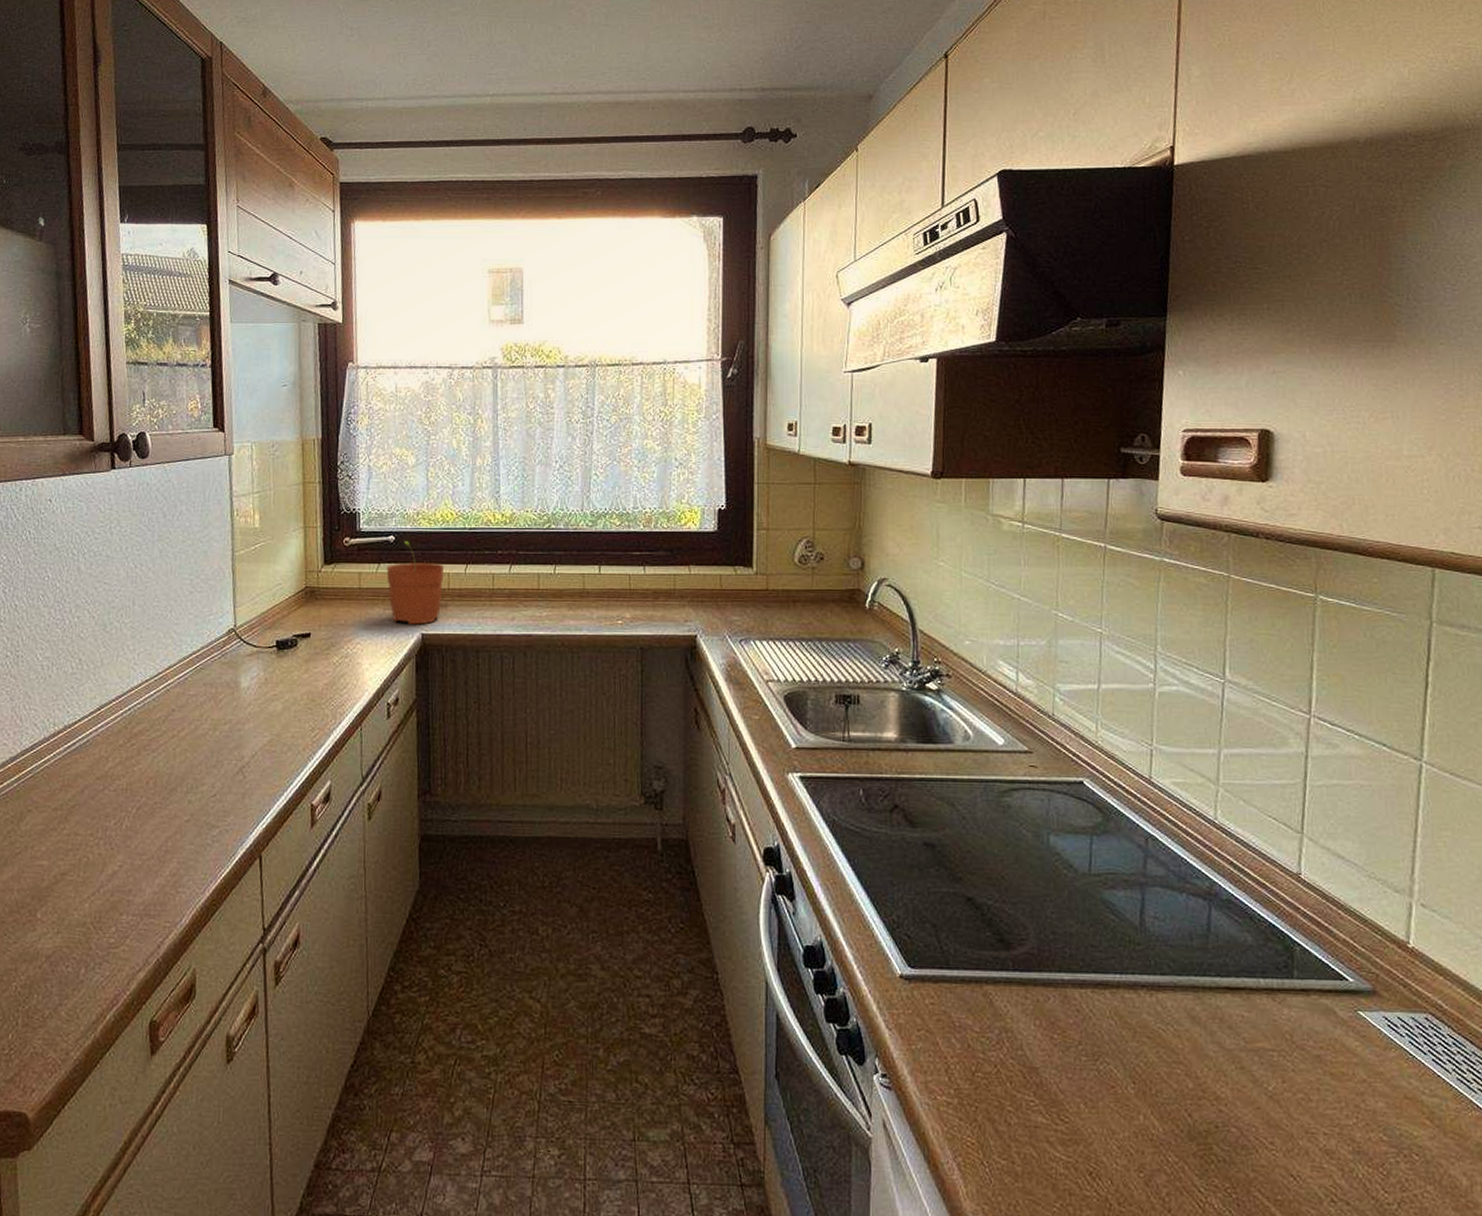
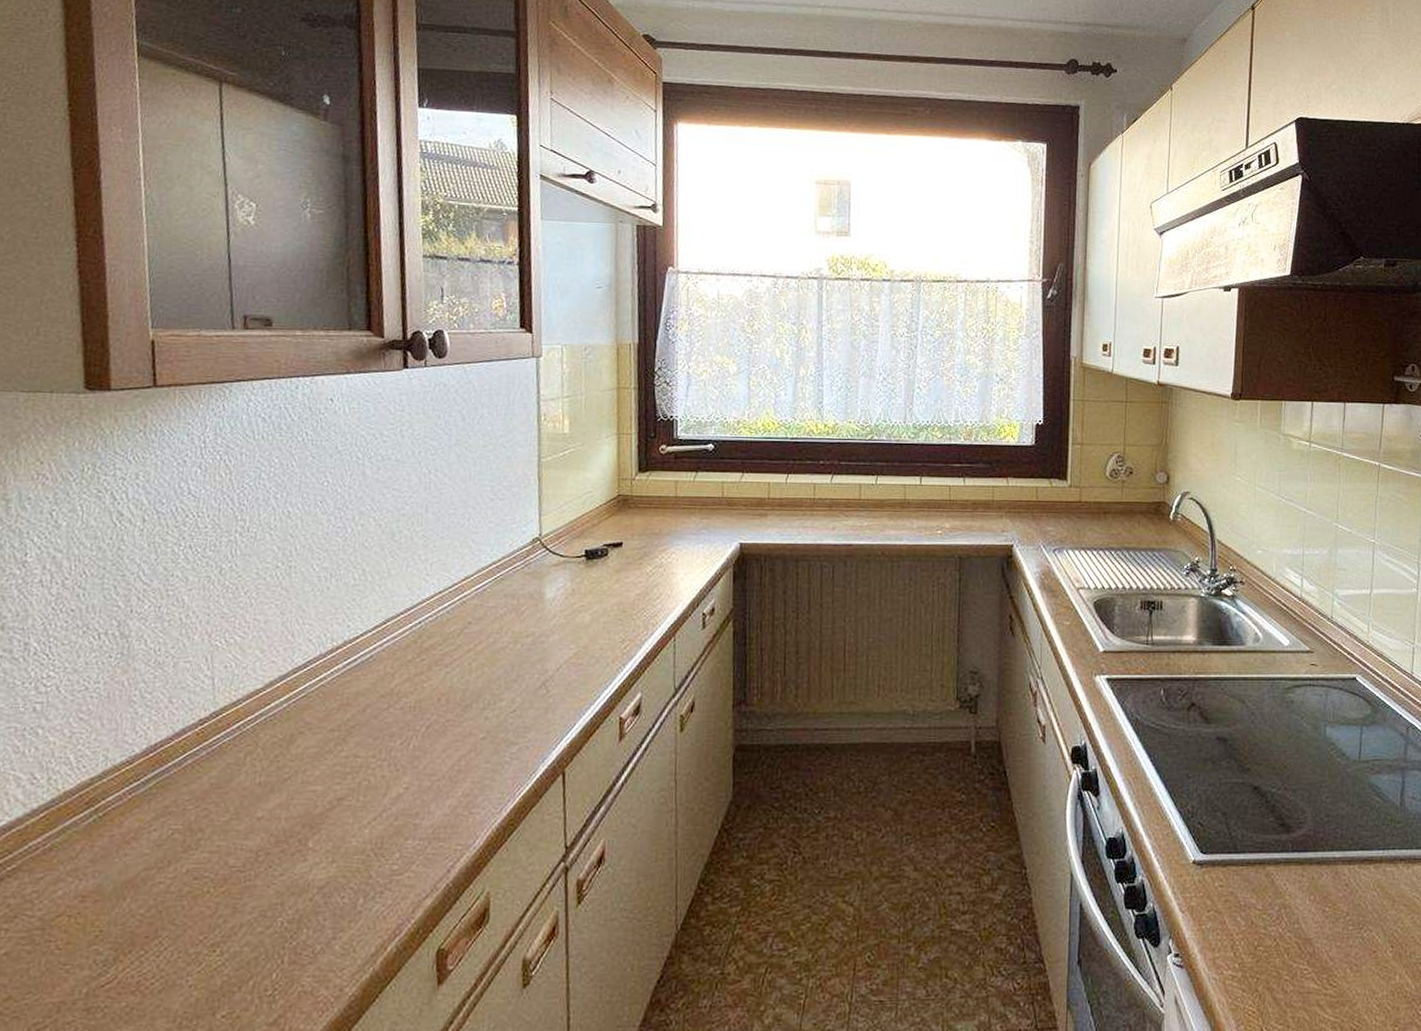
plant pot: present [386,541,445,625] -> none [704,450,765,534]

